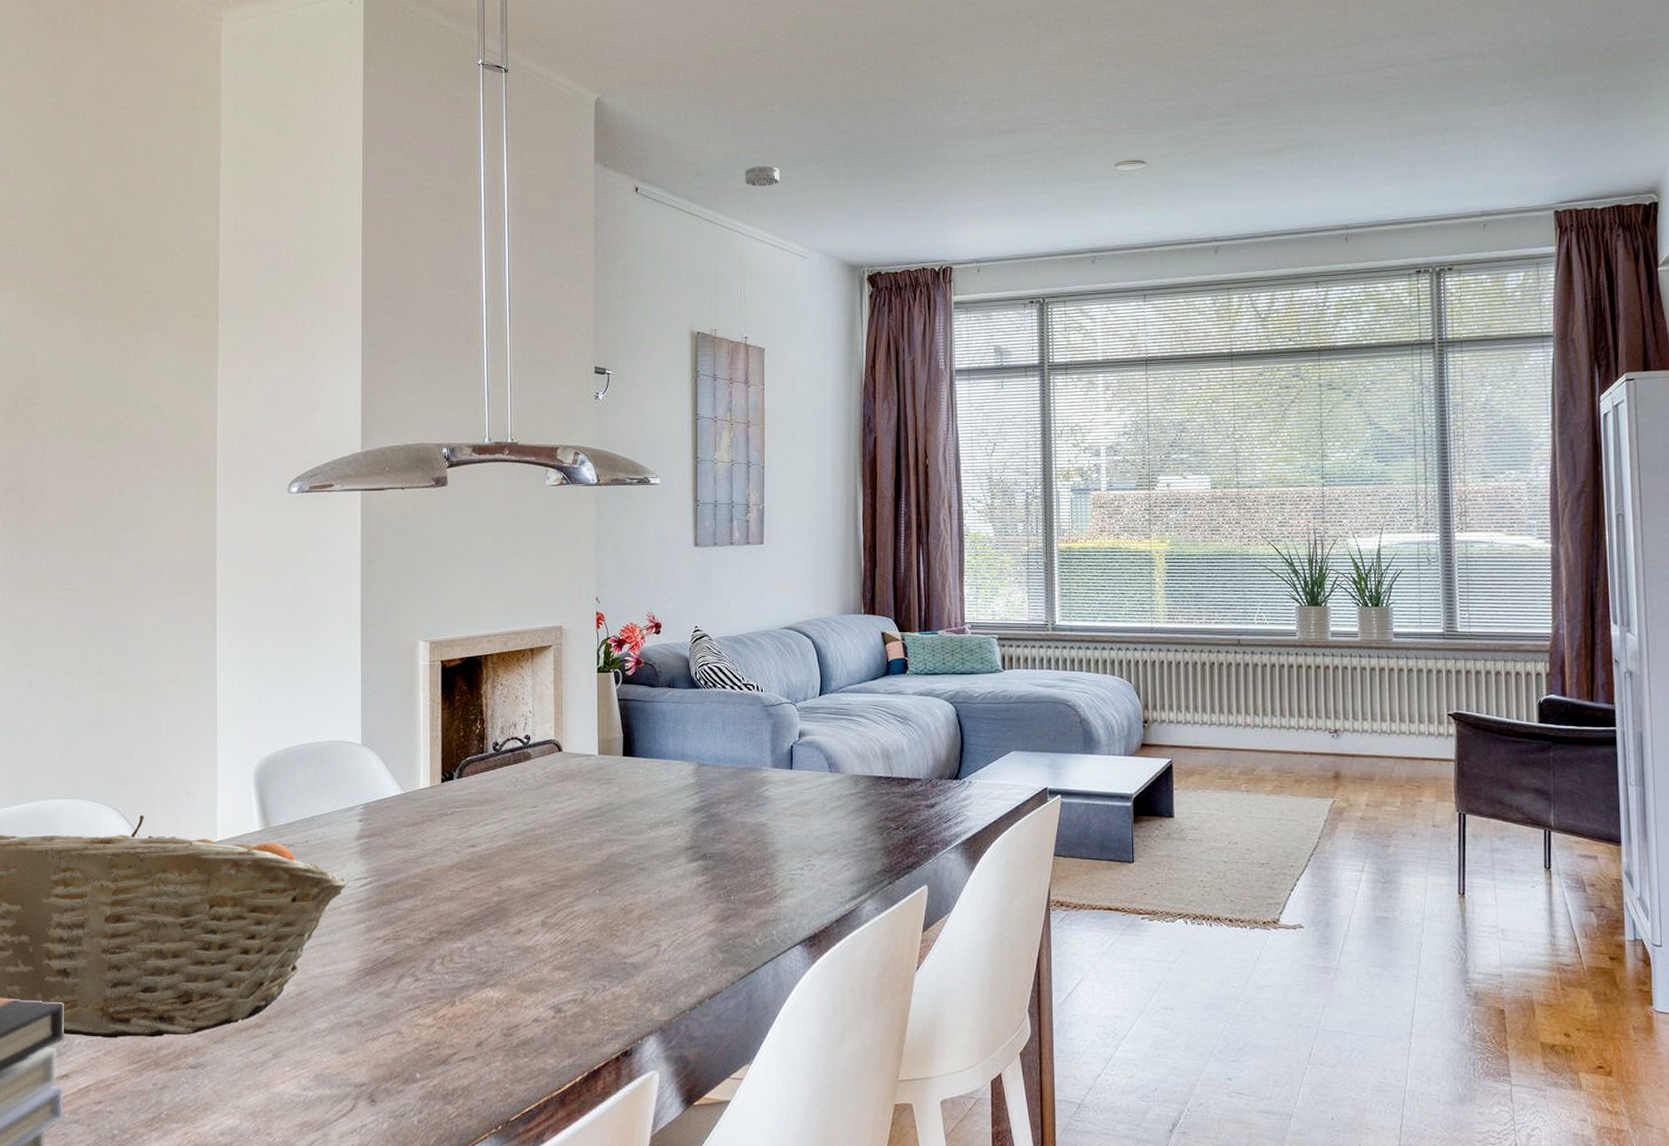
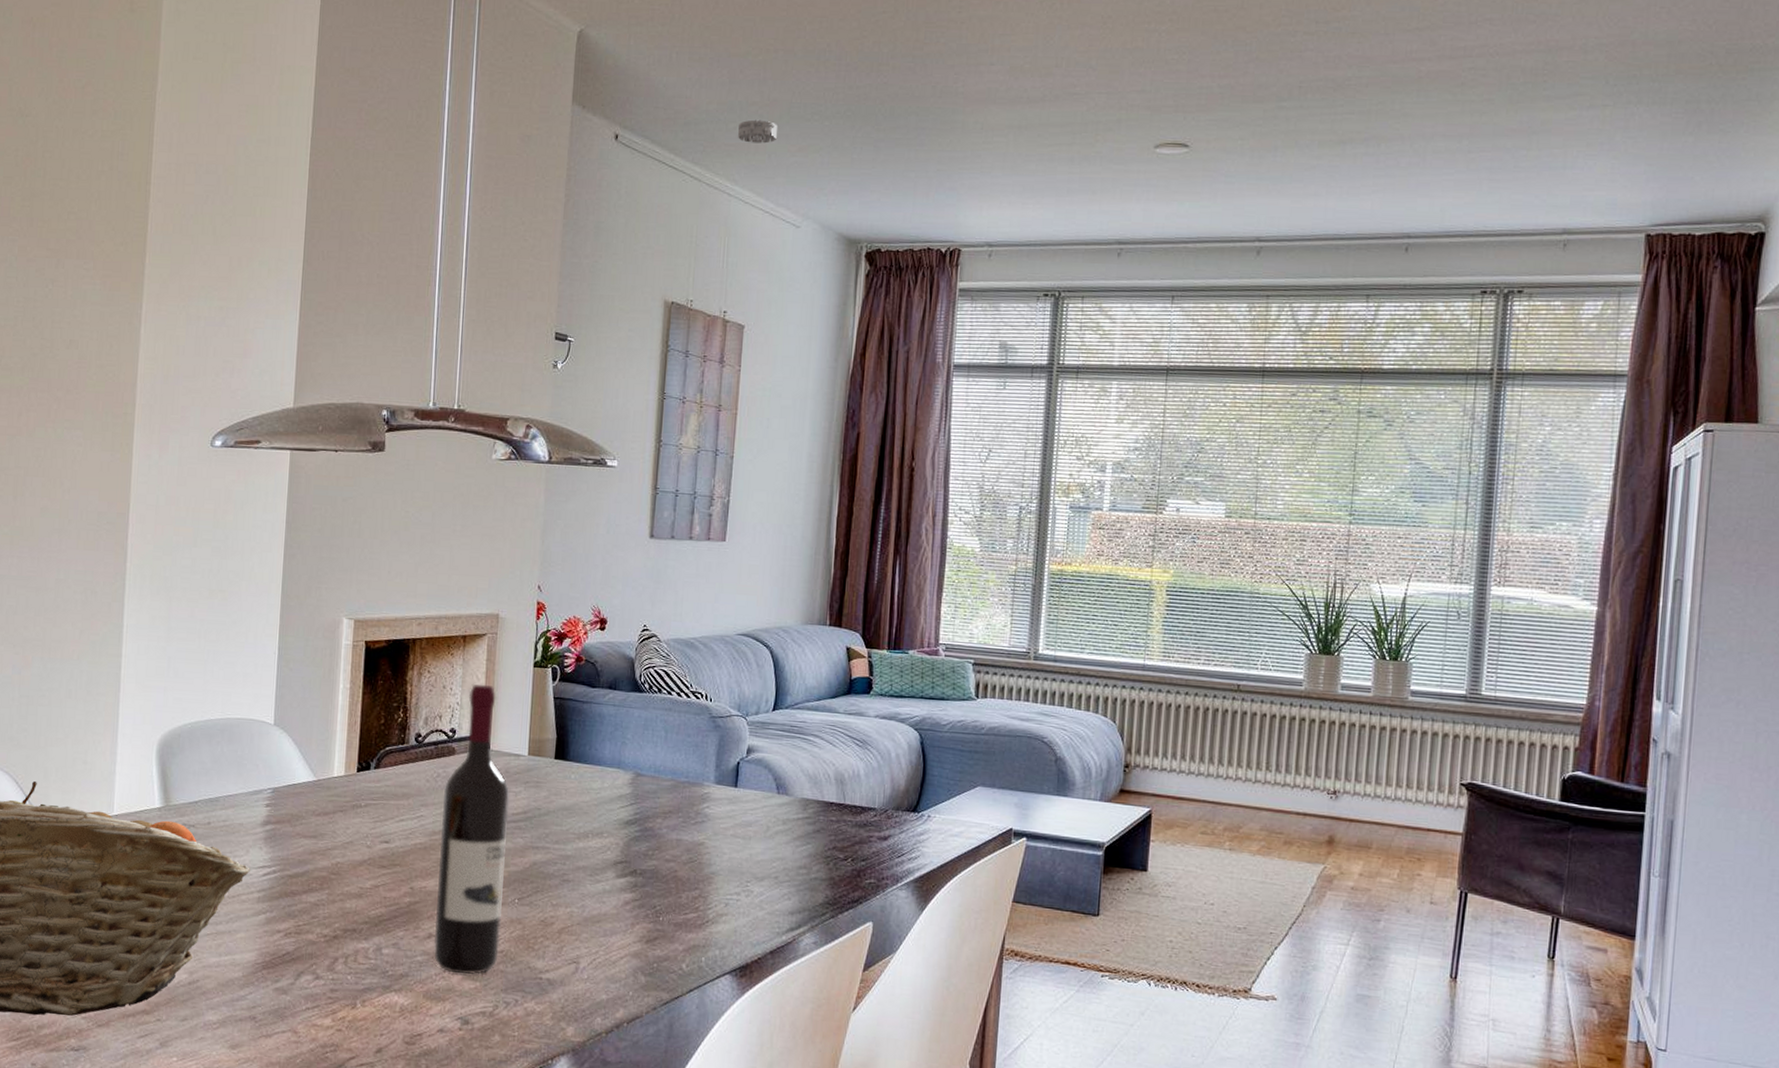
wine bottle: none [523,692,584,965] -> present [433,684,509,975]

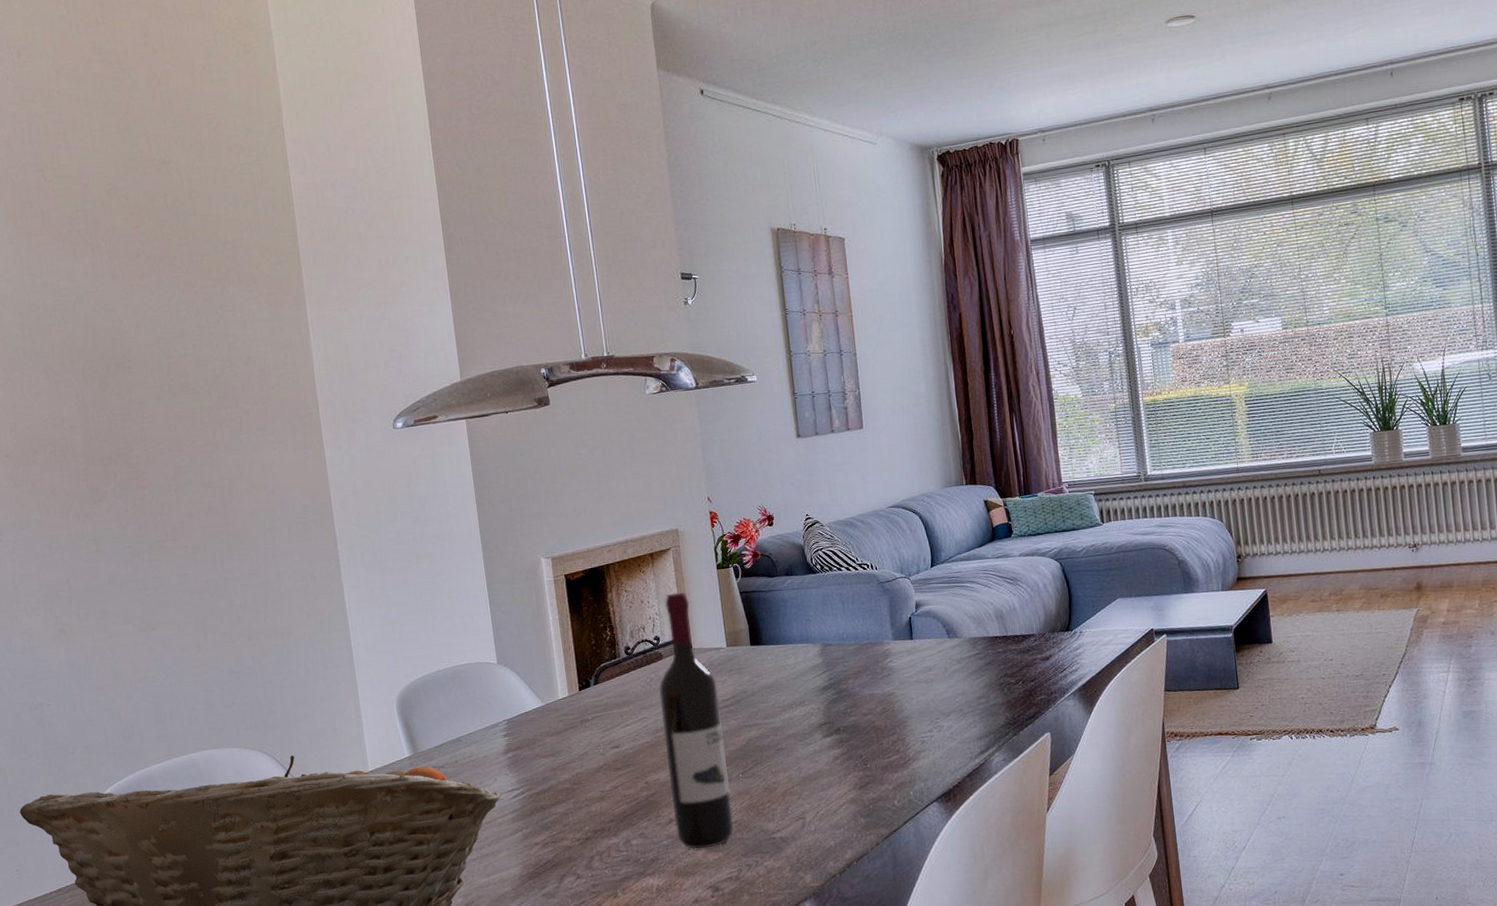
smoke detector: present [738,119,777,144] -> none [807,55,842,78]

